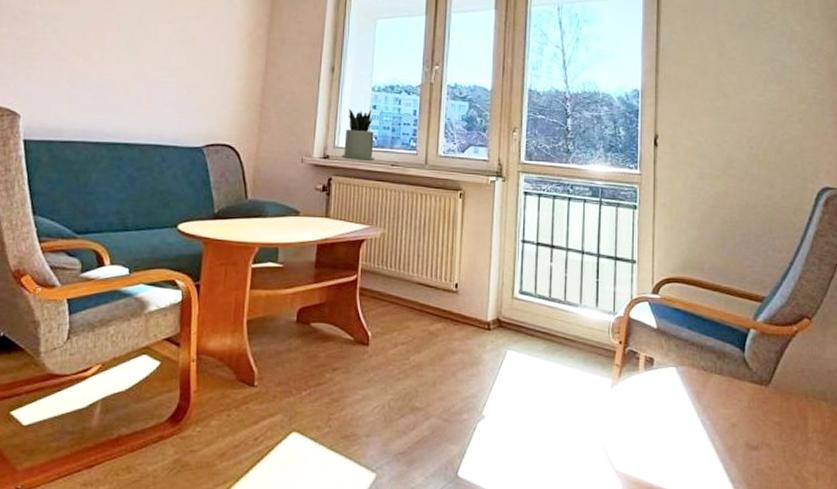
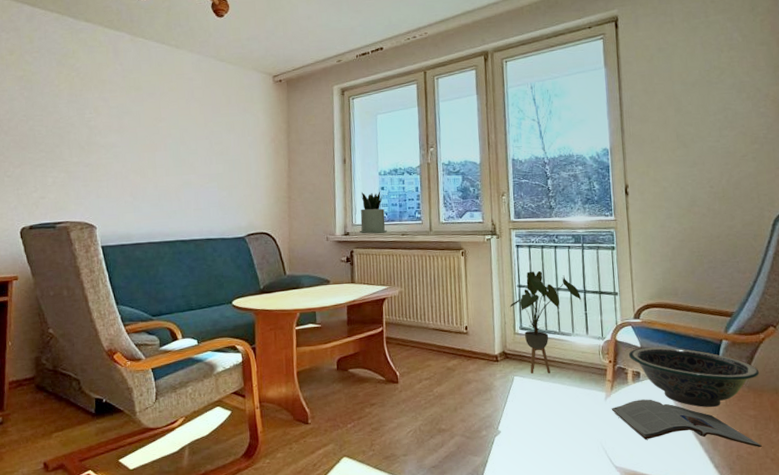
house plant: none [510,224,594,350] -> present [510,271,582,373]
magazine: none [617,392,785,463] -> present [611,399,762,448]
decorative bowl: none [642,329,788,408] -> present [628,347,759,407]

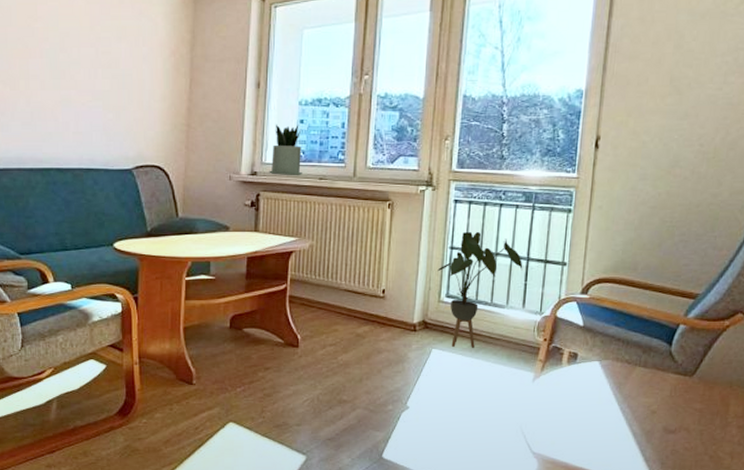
magazine: present [611,399,762,448] -> none [538,383,702,444]
decorative bowl: present [628,347,759,407] -> none [567,326,715,397]

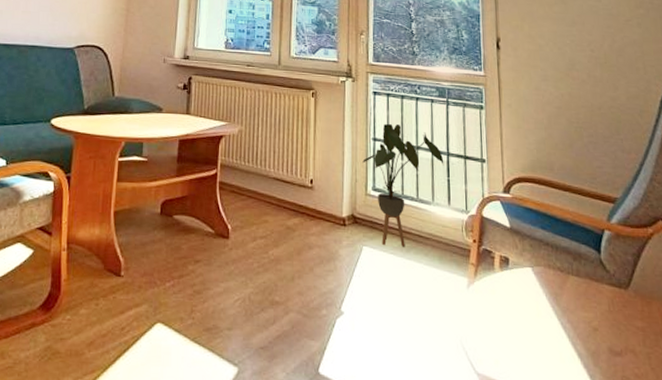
planter: present [269,124,302,176] -> none [200,12,231,62]

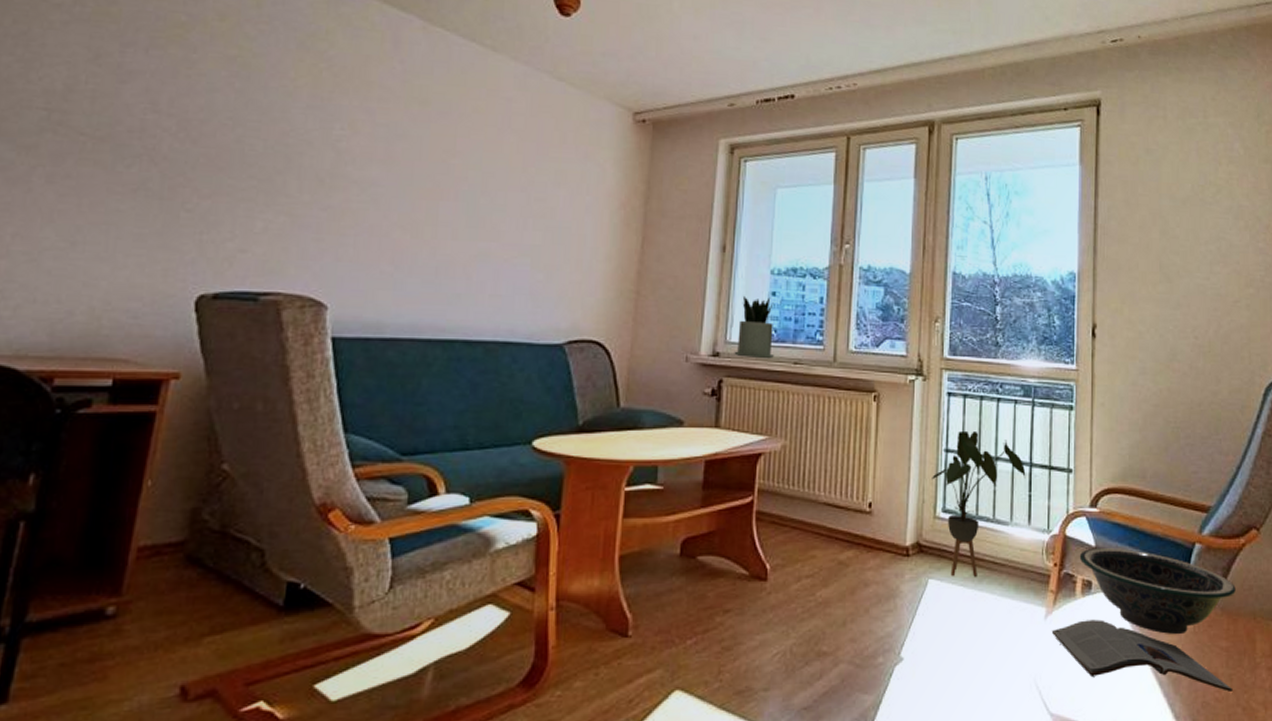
planter: none [200,12,231,62] -> present [734,295,774,359]
magazine: none [474,292,652,370] -> present [1051,619,1233,693]
decorative bowl: none [496,228,647,311] -> present [1079,547,1236,634]

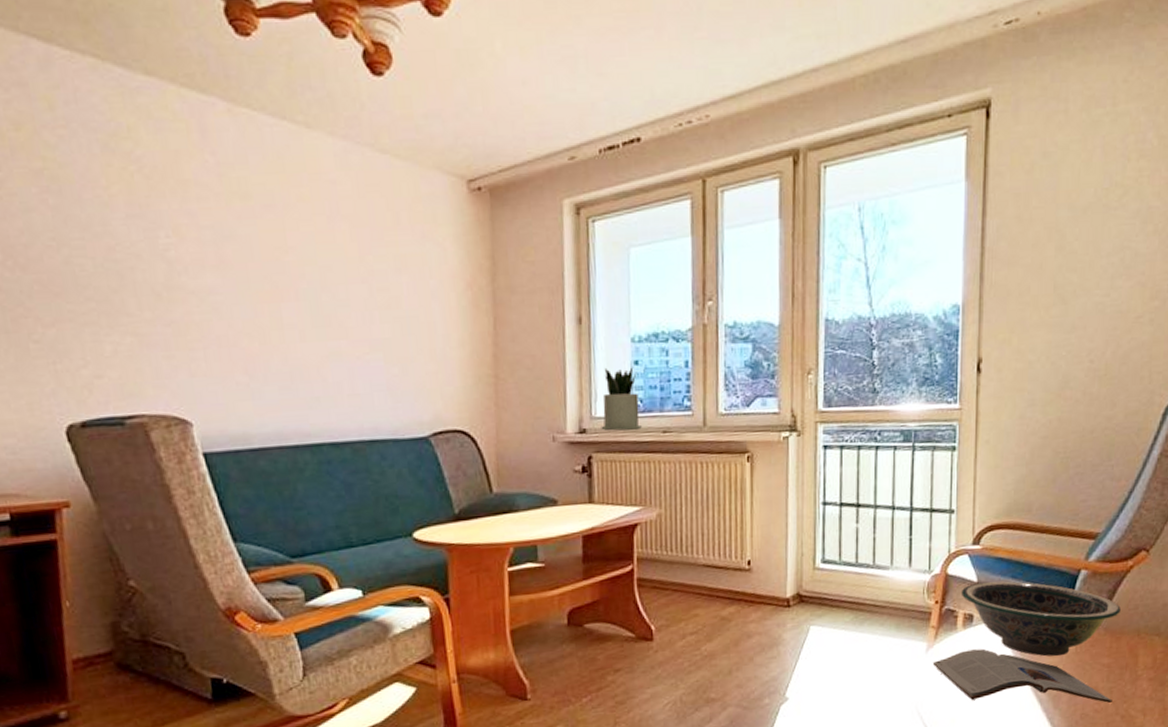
house plant: present [932,430,1026,577] -> none [810,481,906,621]

